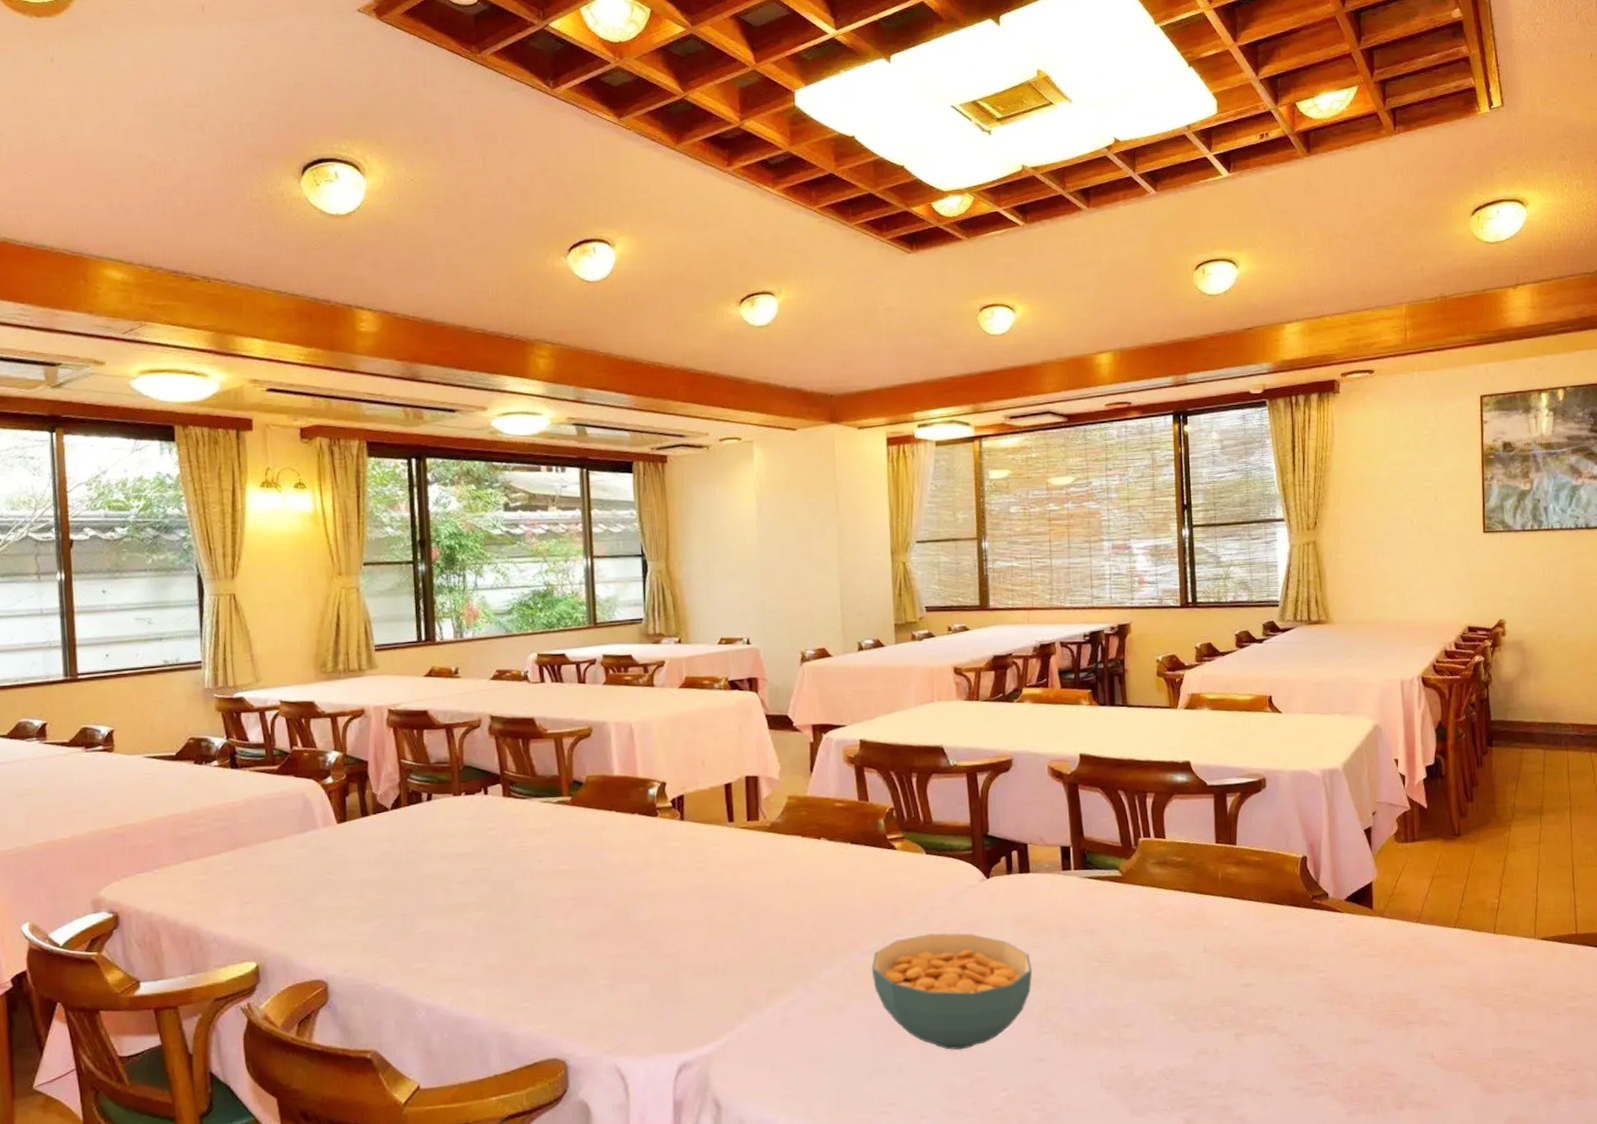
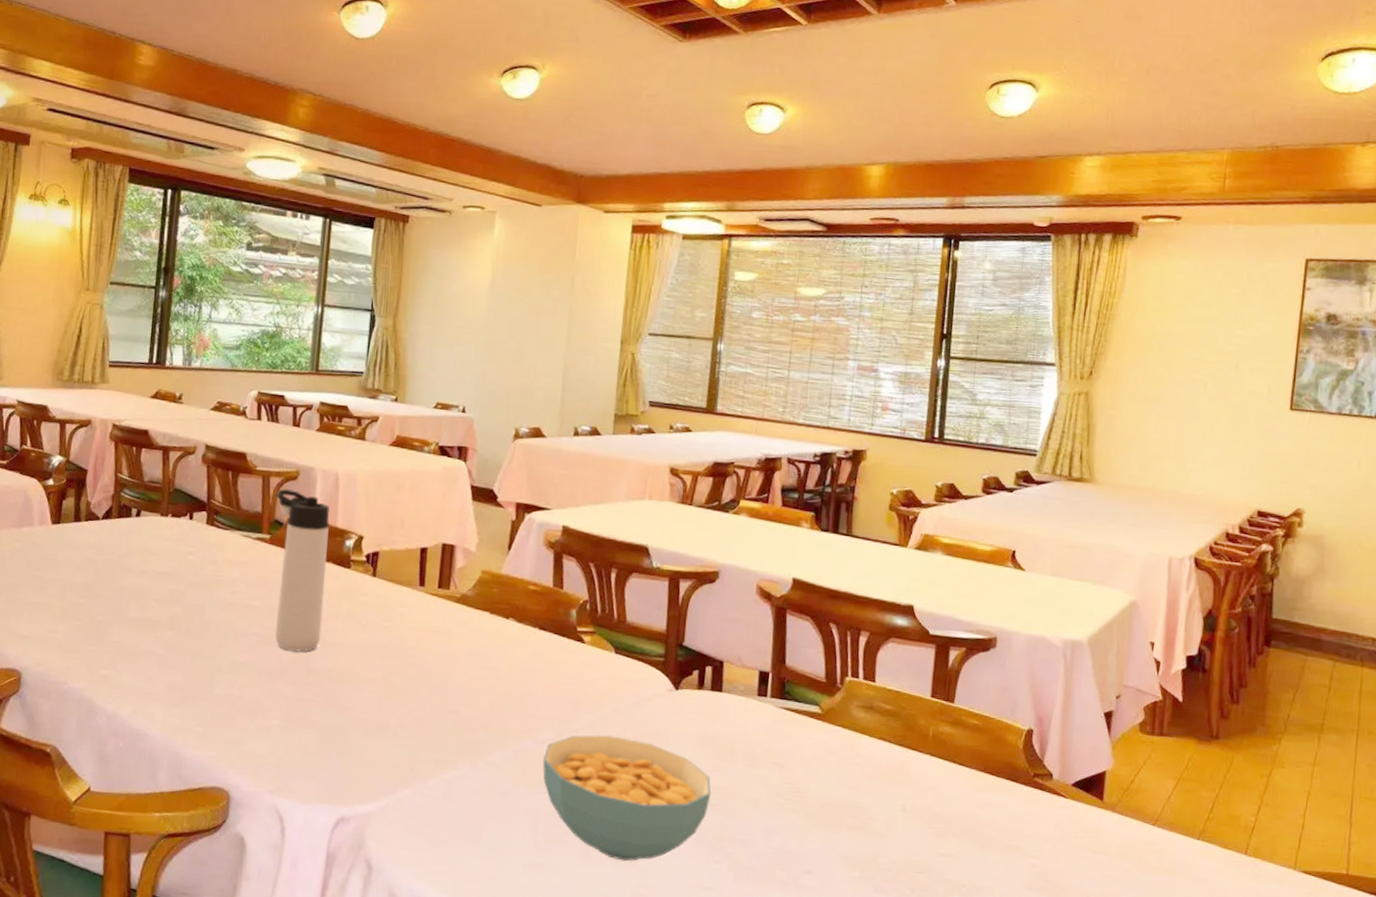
thermos bottle: none [571,747,637,910] -> present [275,488,330,652]

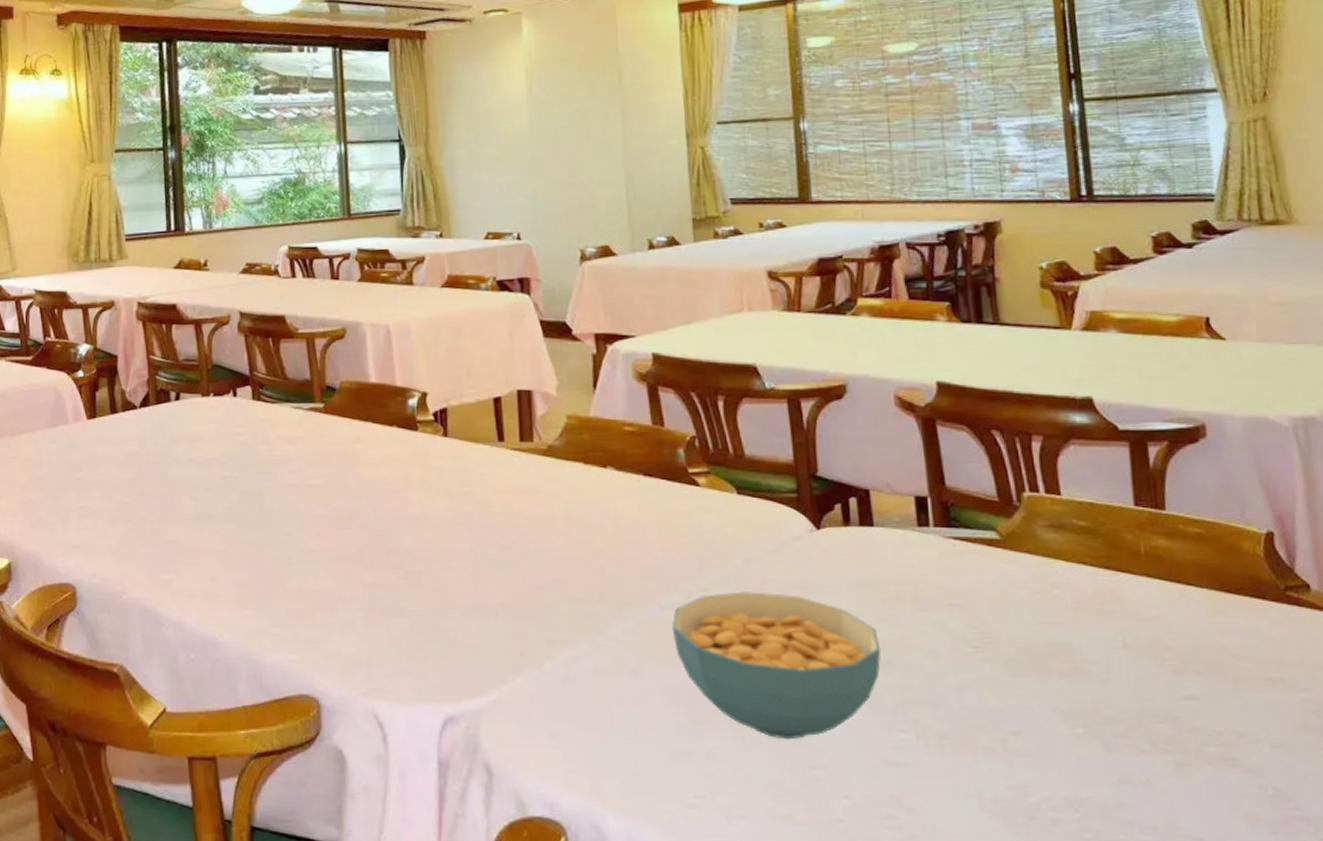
thermos bottle: present [275,488,330,652] -> none [324,349,396,532]

